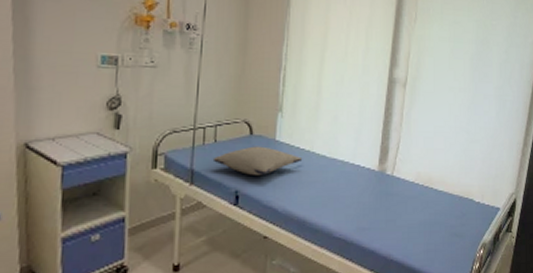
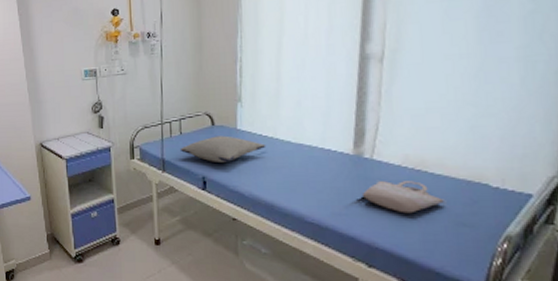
shopping bag: none [382,195,445,226] -> present [361,180,446,214]

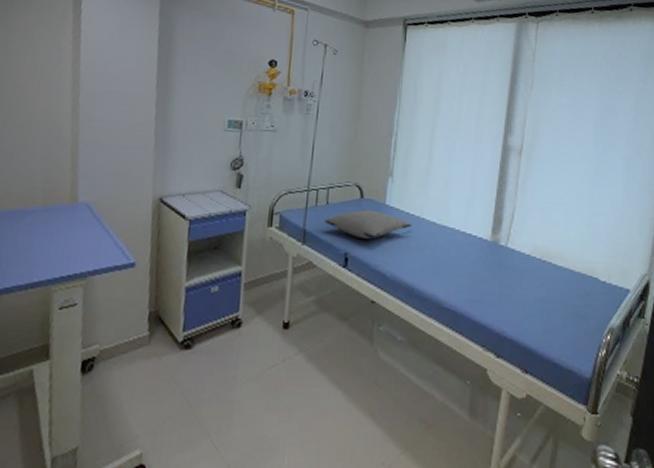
shopping bag: present [361,180,446,214] -> none [495,268,565,303]

